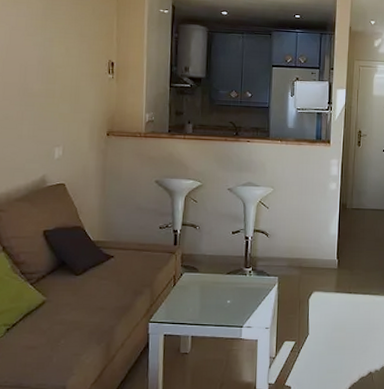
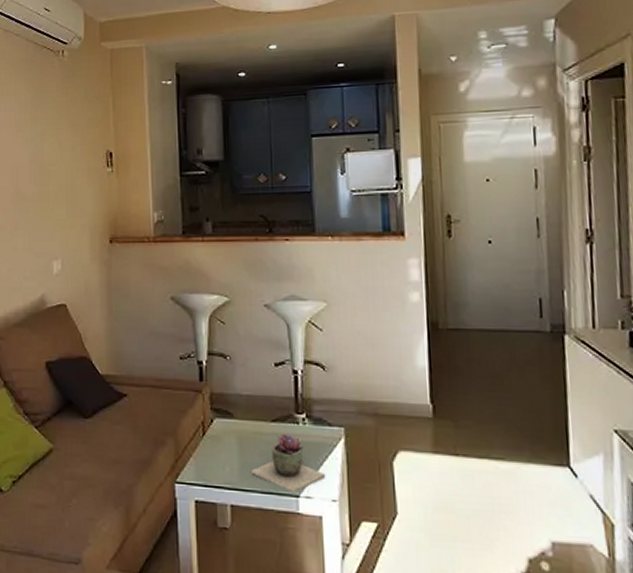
succulent plant: none [208,282,263,324] -> present [251,433,326,493]

